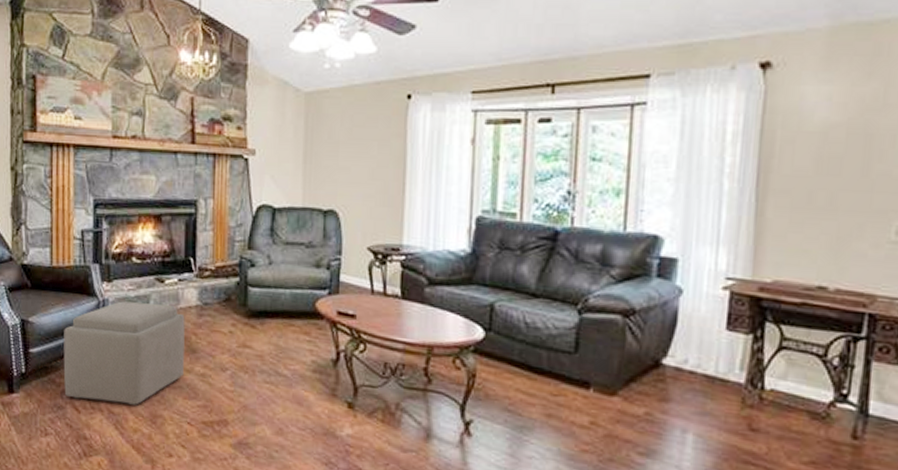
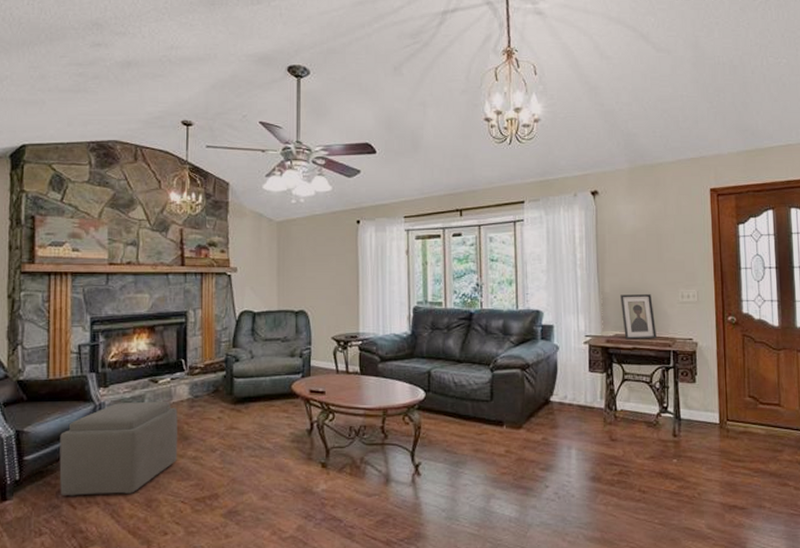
picture frame: none [789,222,845,294] -> present [620,294,657,340]

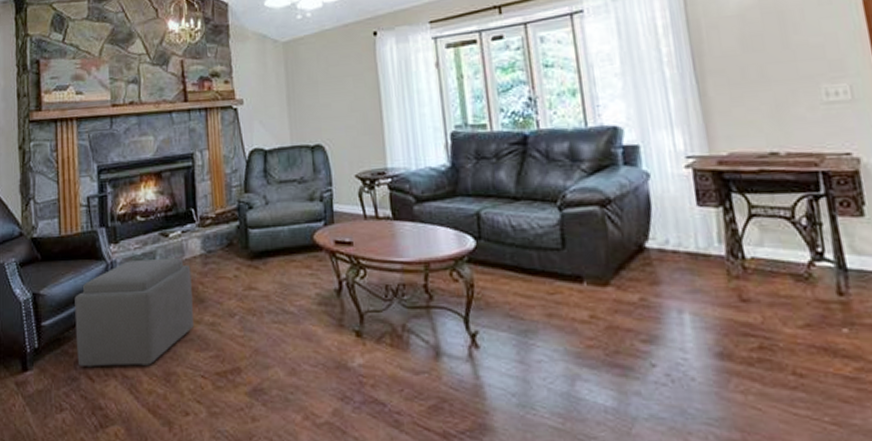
picture frame: present [620,294,657,340] -> none [731,94,794,160]

